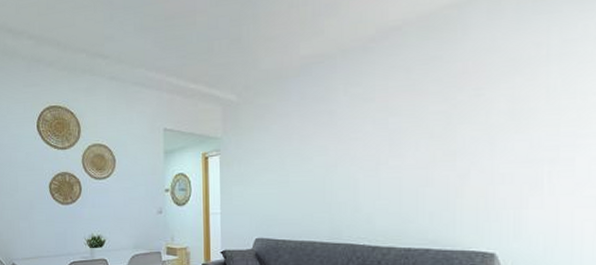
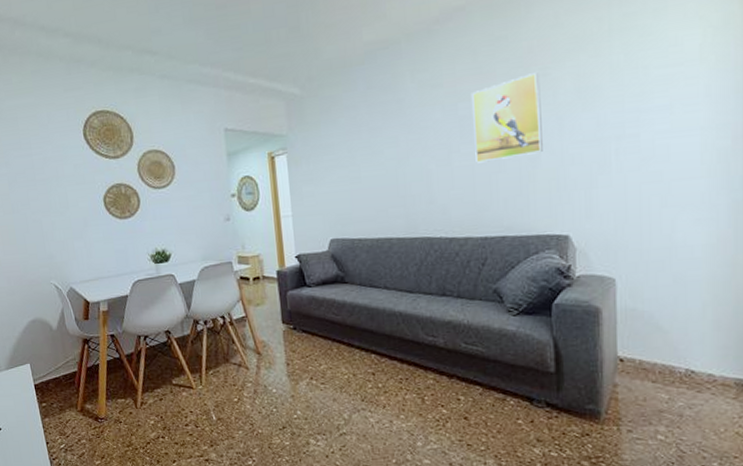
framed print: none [402,93,473,176] -> present [470,73,543,163]

